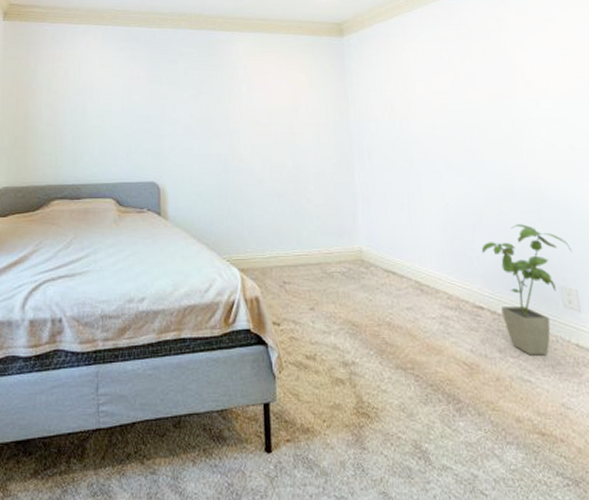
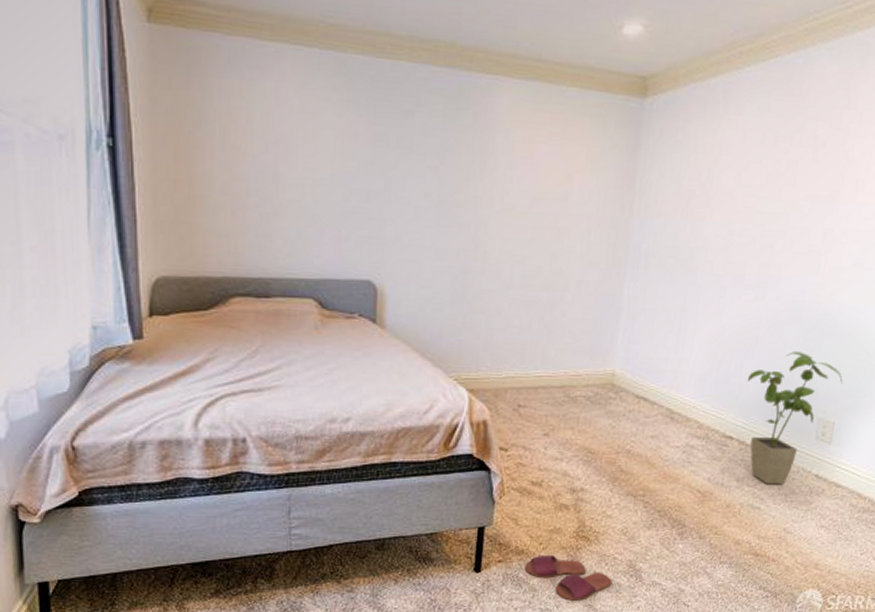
slippers: none [312,433,402,487] -> present [524,554,613,601]

